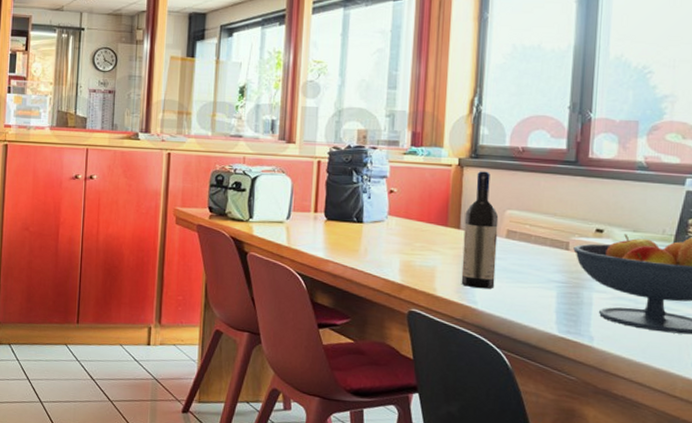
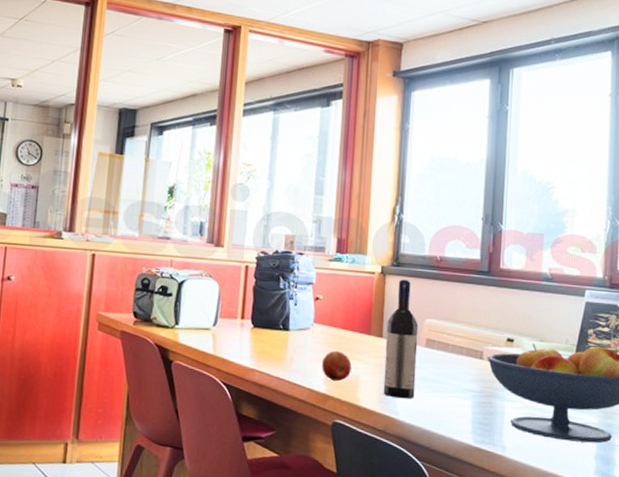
apple: none [397,242,428,272] -> present [322,350,352,382]

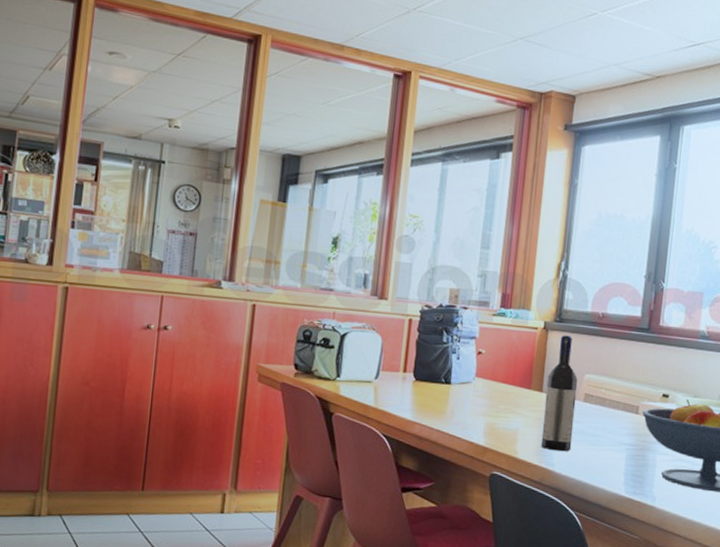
apple: present [322,350,352,382] -> none [482,404,511,435]

